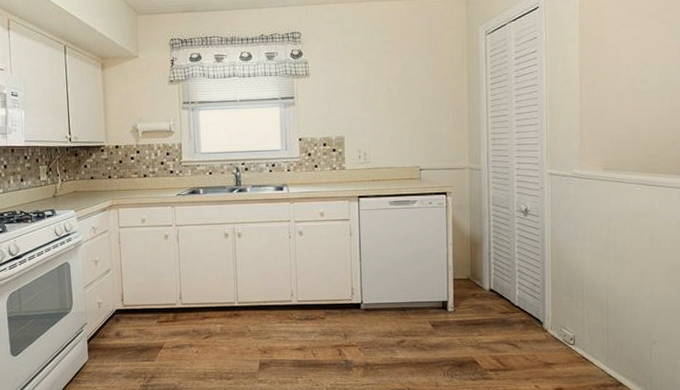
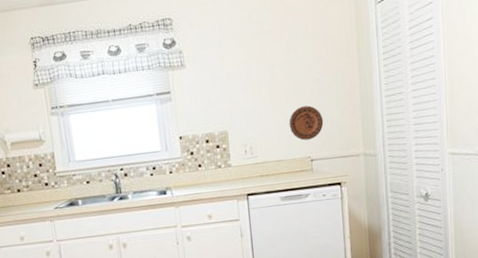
decorative plate: none [401,120,433,151] -> present [288,105,324,141]

